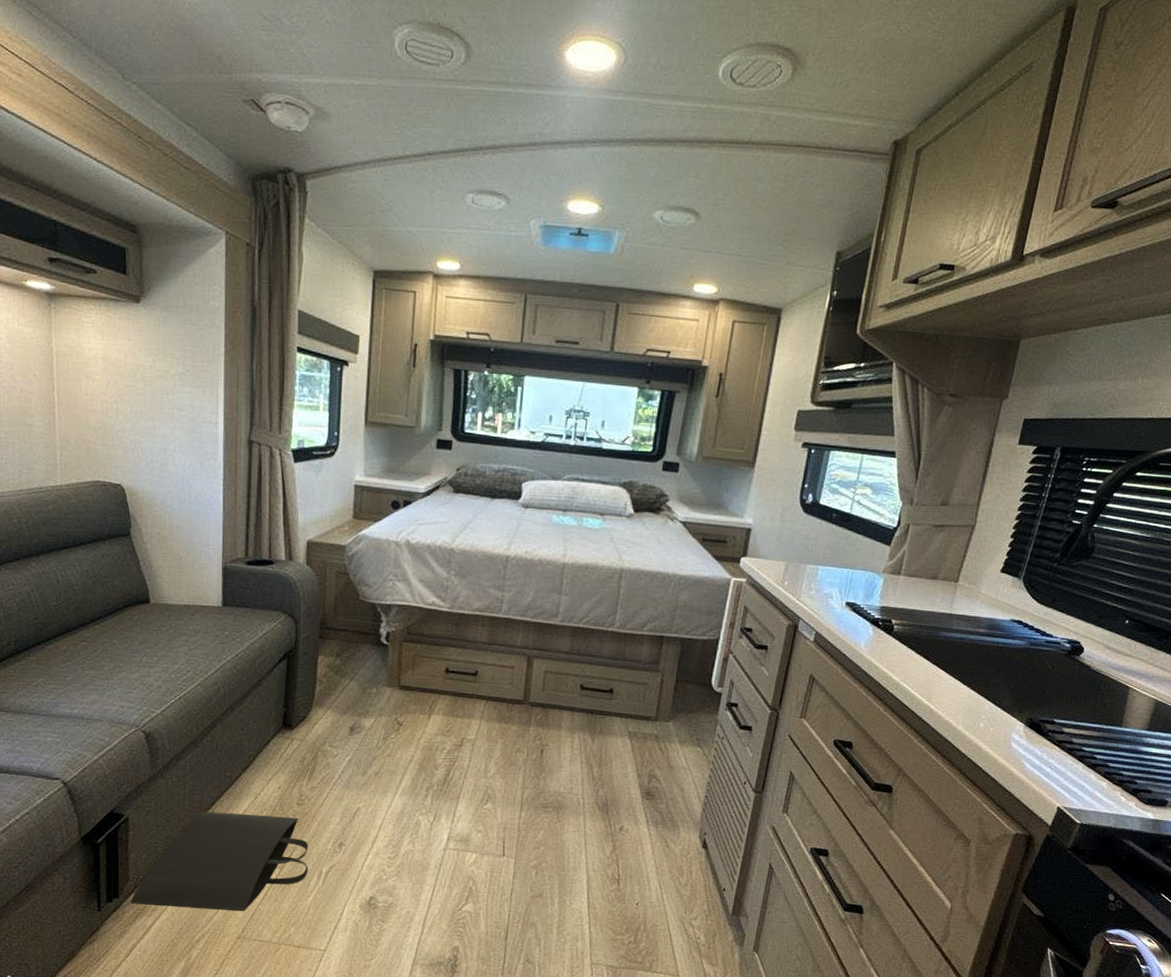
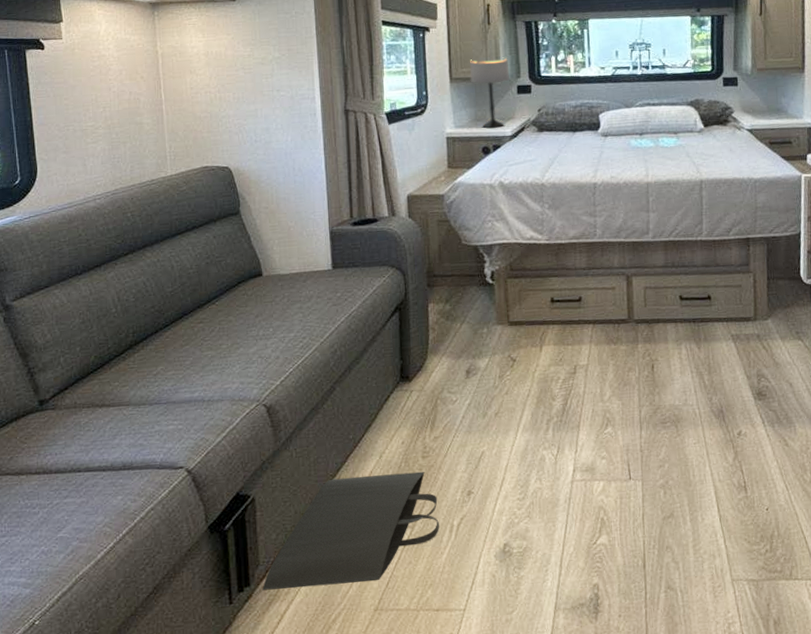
table lamp: none [387,403,431,484] -> present [469,57,510,129]

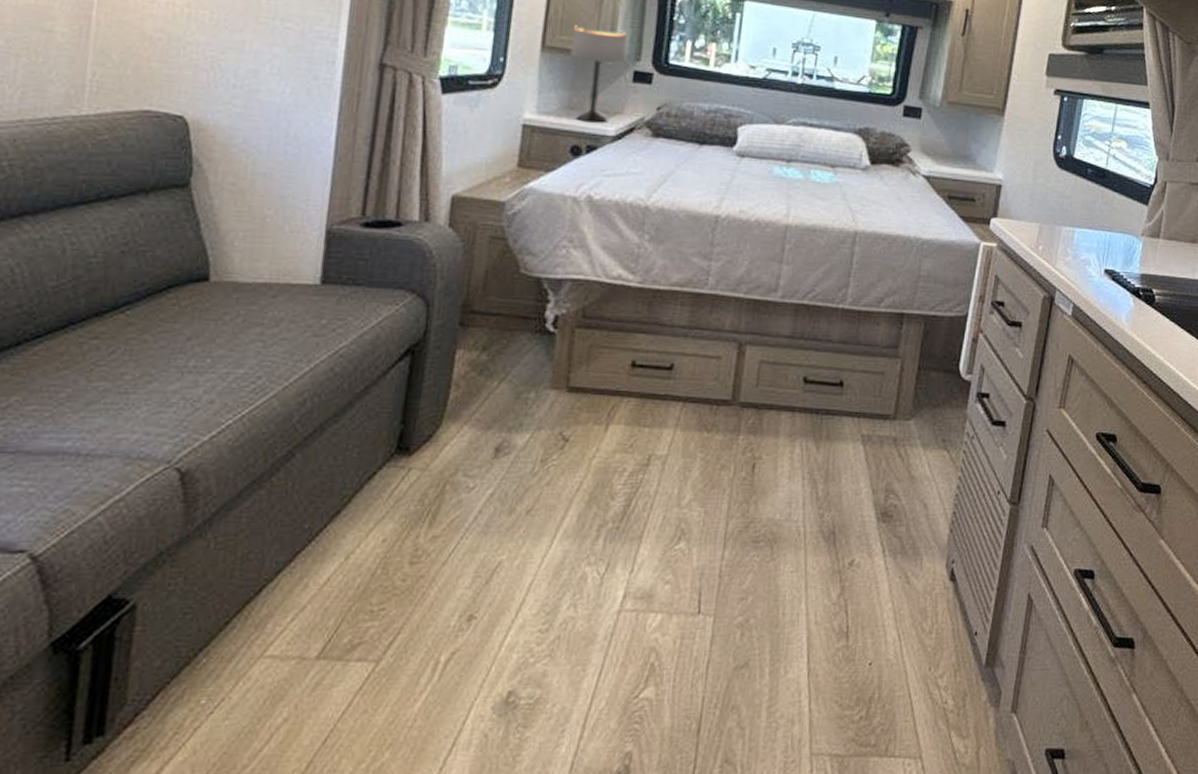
tote bag: present [262,471,439,591] -> none [124,583,422,743]

